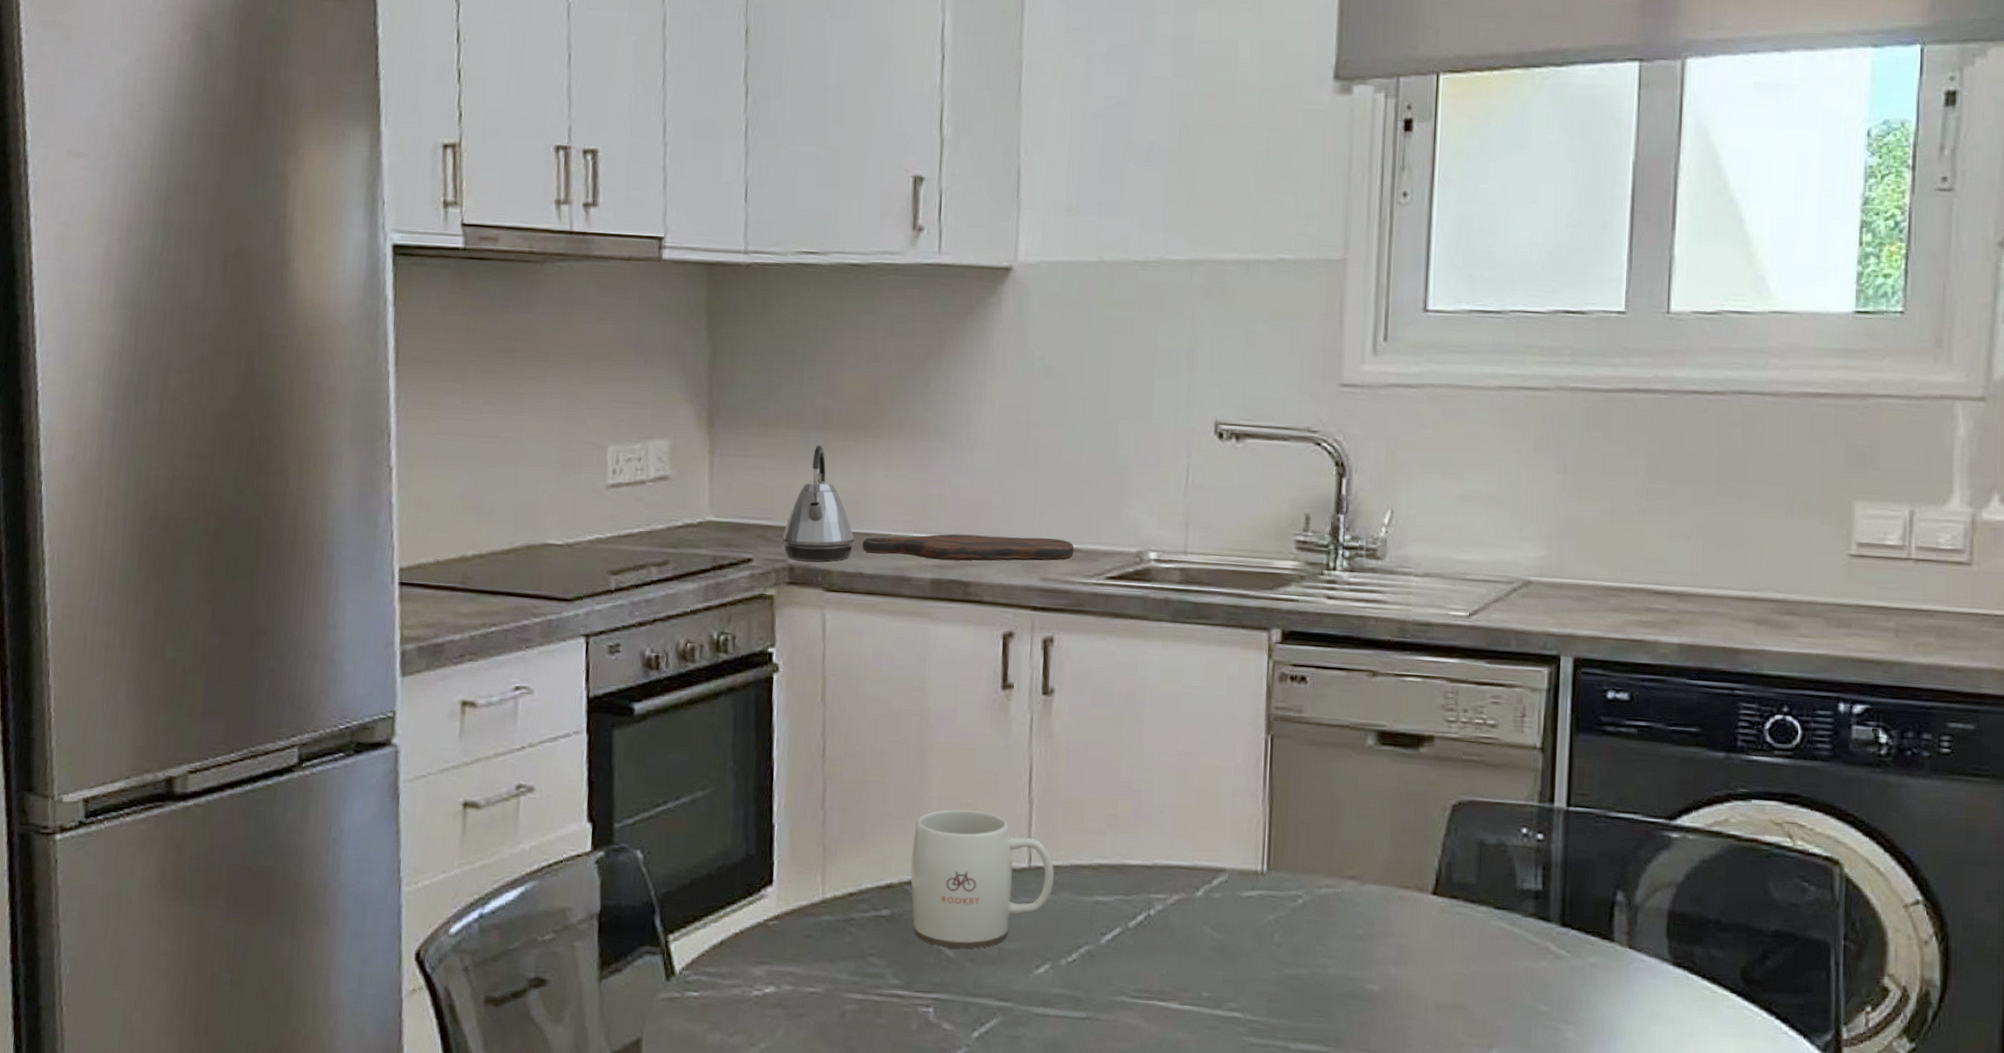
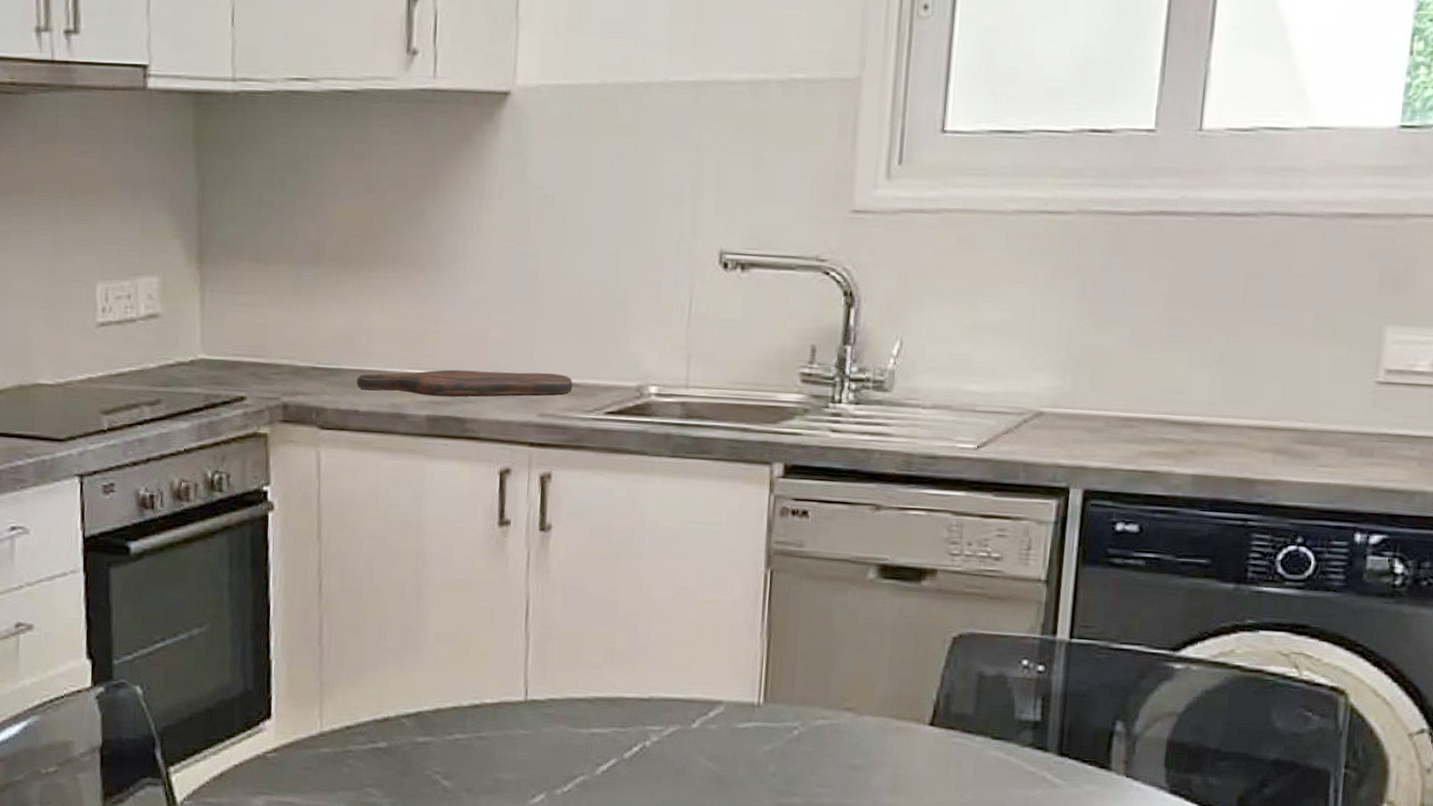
kettle: present [782,445,855,563] -> none [275,280,349,401]
mug: present [910,809,1054,949] -> none [407,644,550,780]

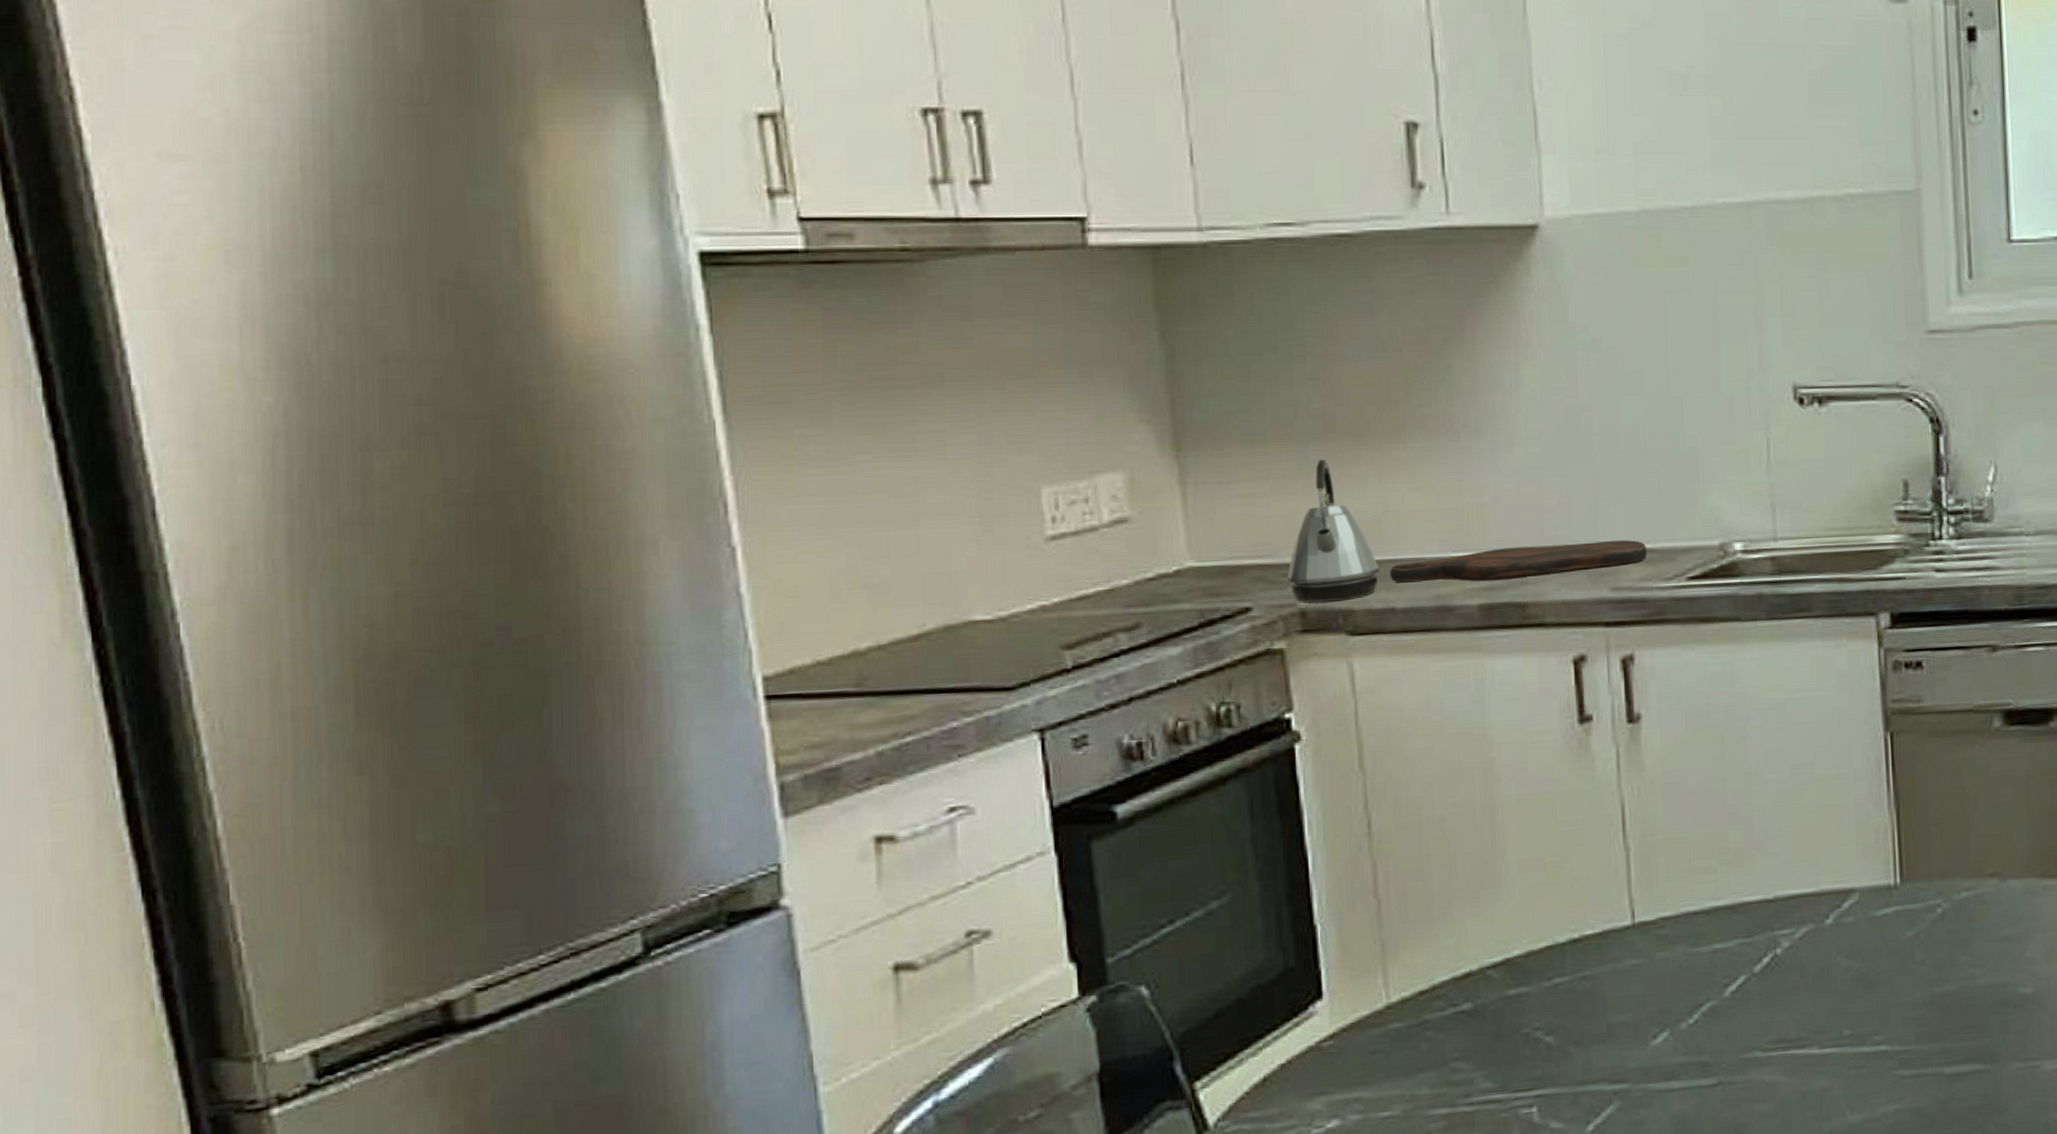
kettle: none [275,280,349,401] -> present [1287,459,1380,604]

